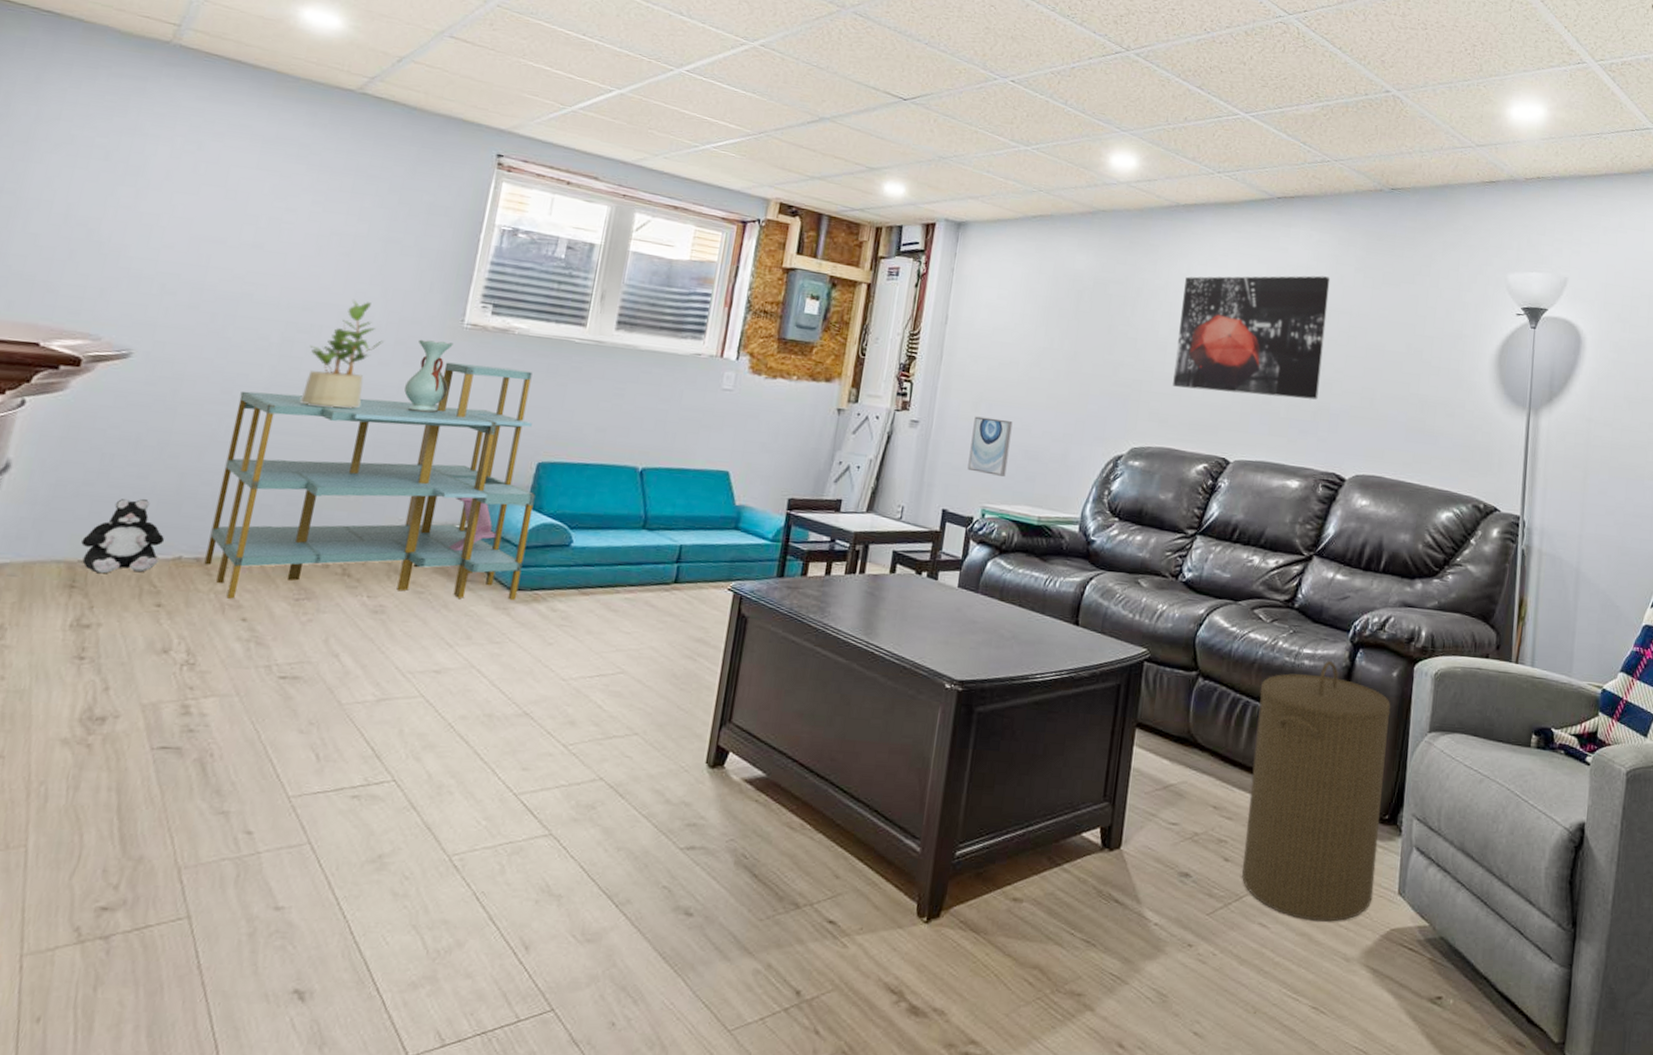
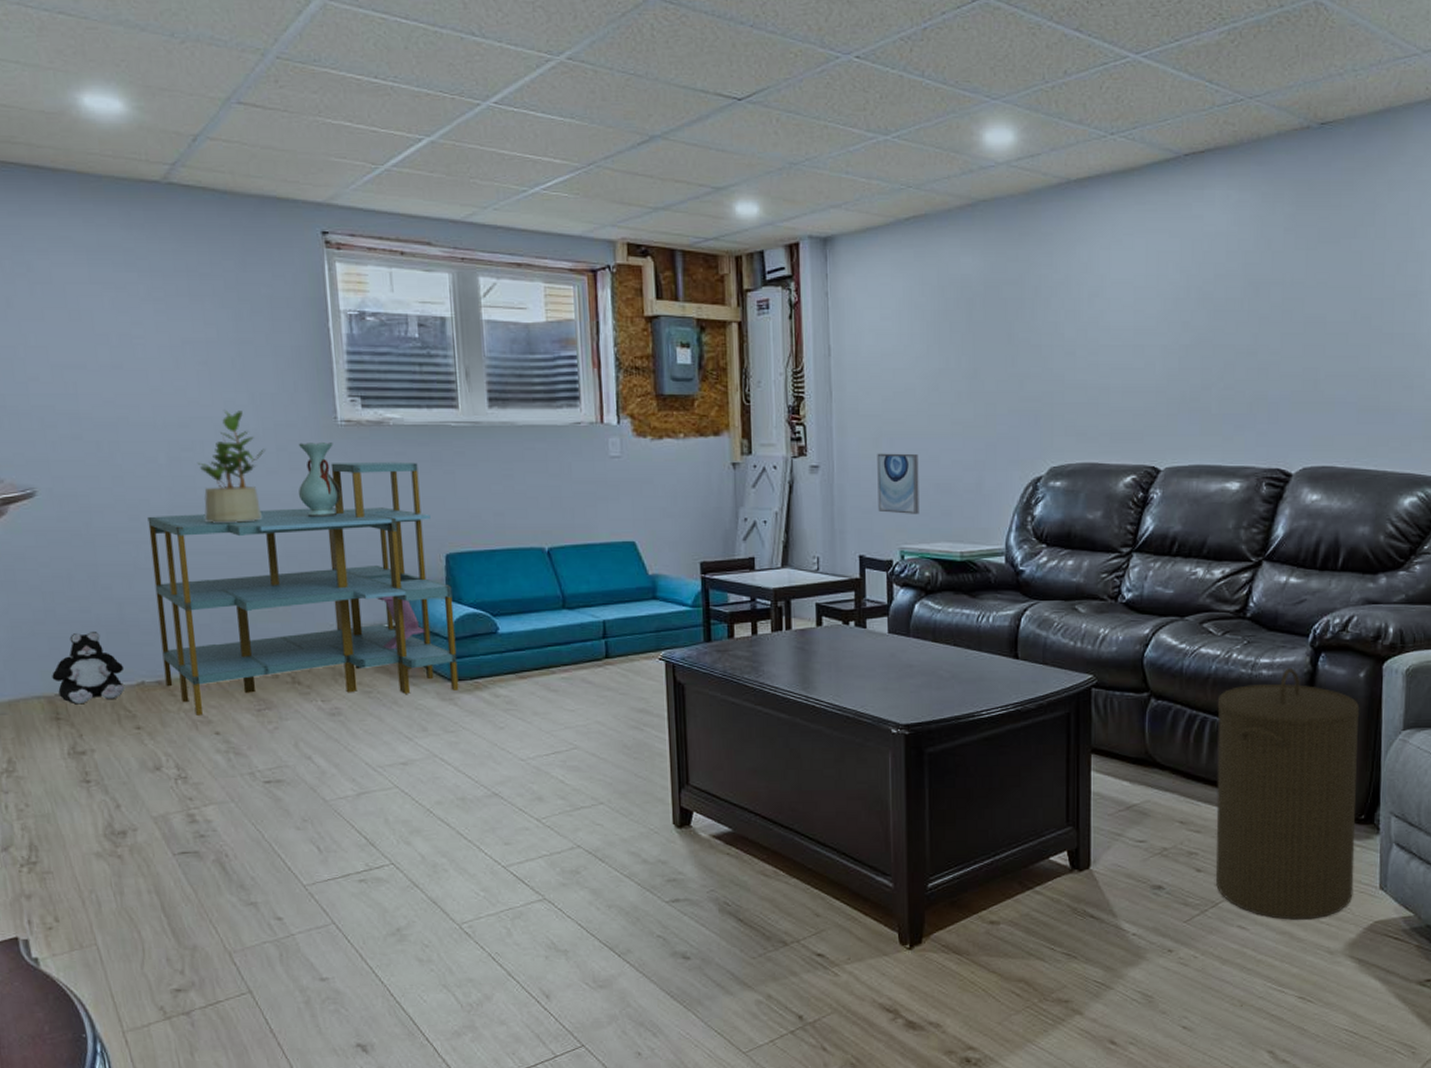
wall art: present [1173,275,1331,400] -> none [1087,243,1256,394]

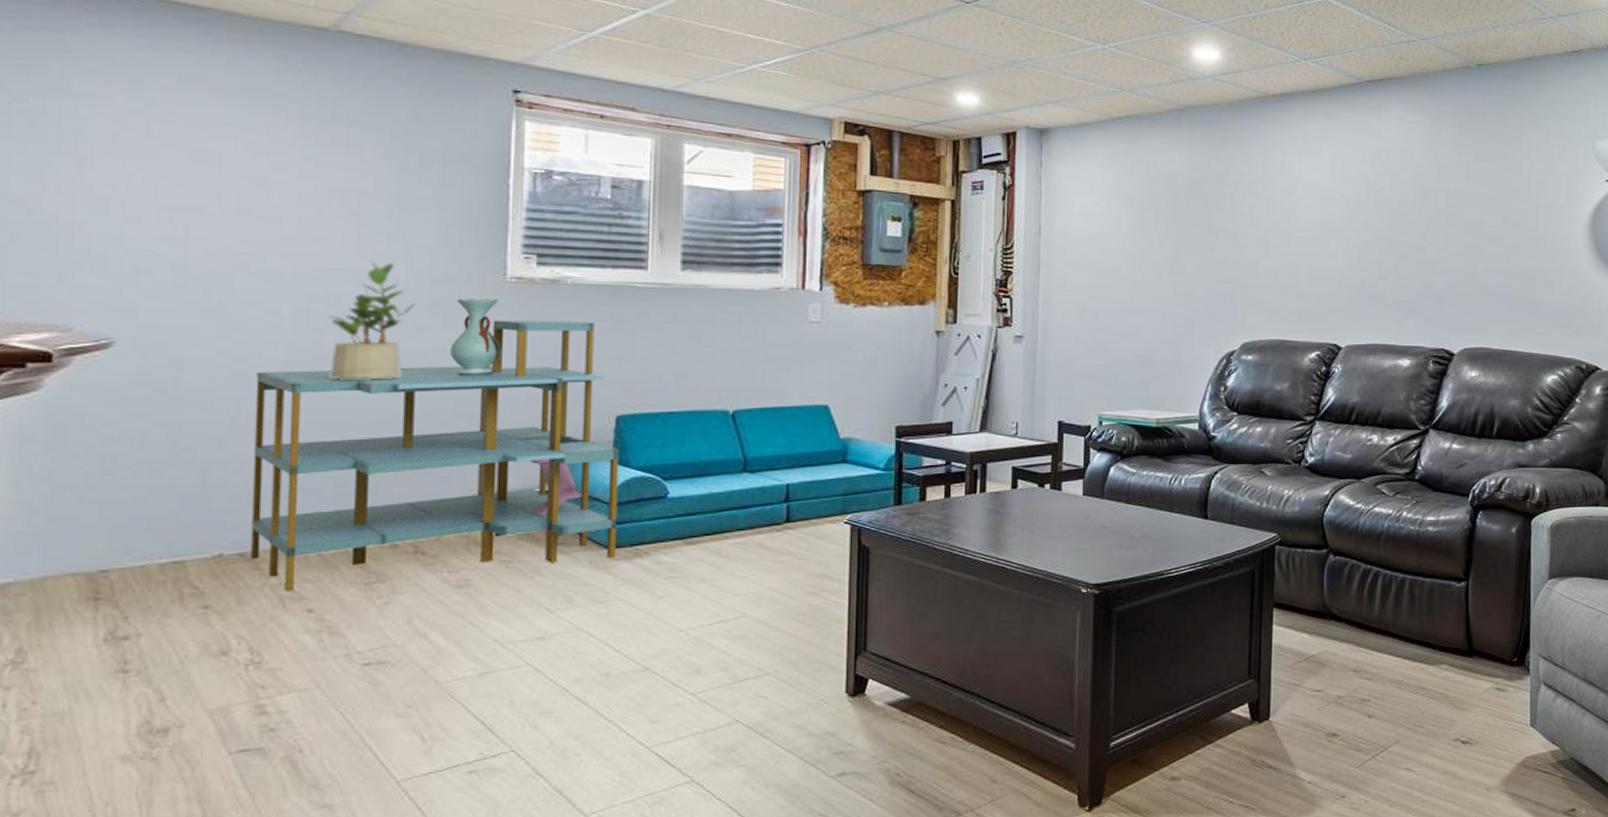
plush toy: present [52,632,125,705] -> none [98,498,198,582]
wall art: present [877,453,919,514] -> none [1079,326,1120,383]
laundry hamper: present [1215,667,1360,920] -> none [1385,524,1512,760]

